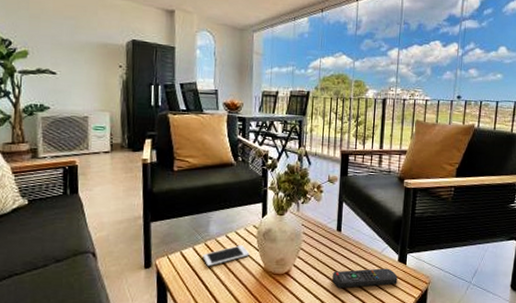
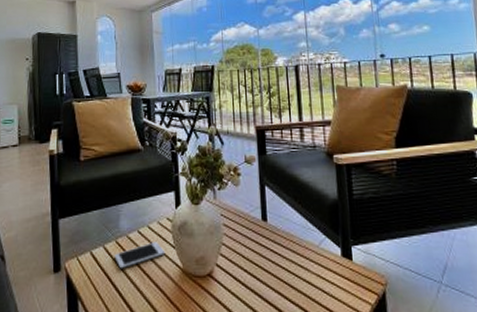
remote control: present [332,268,398,288] -> none [263,266,345,292]

